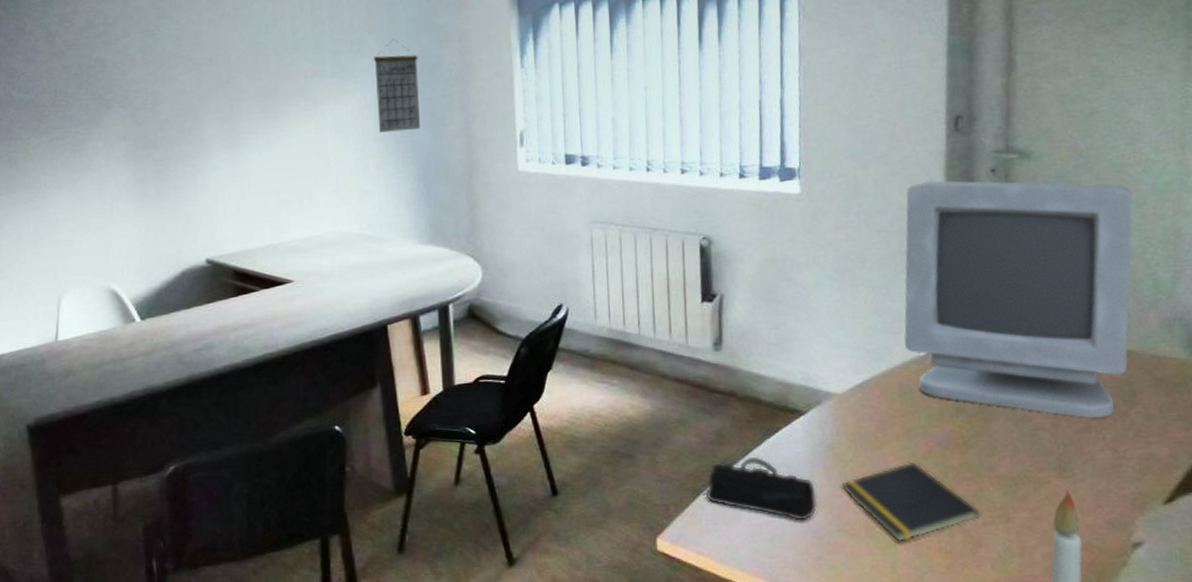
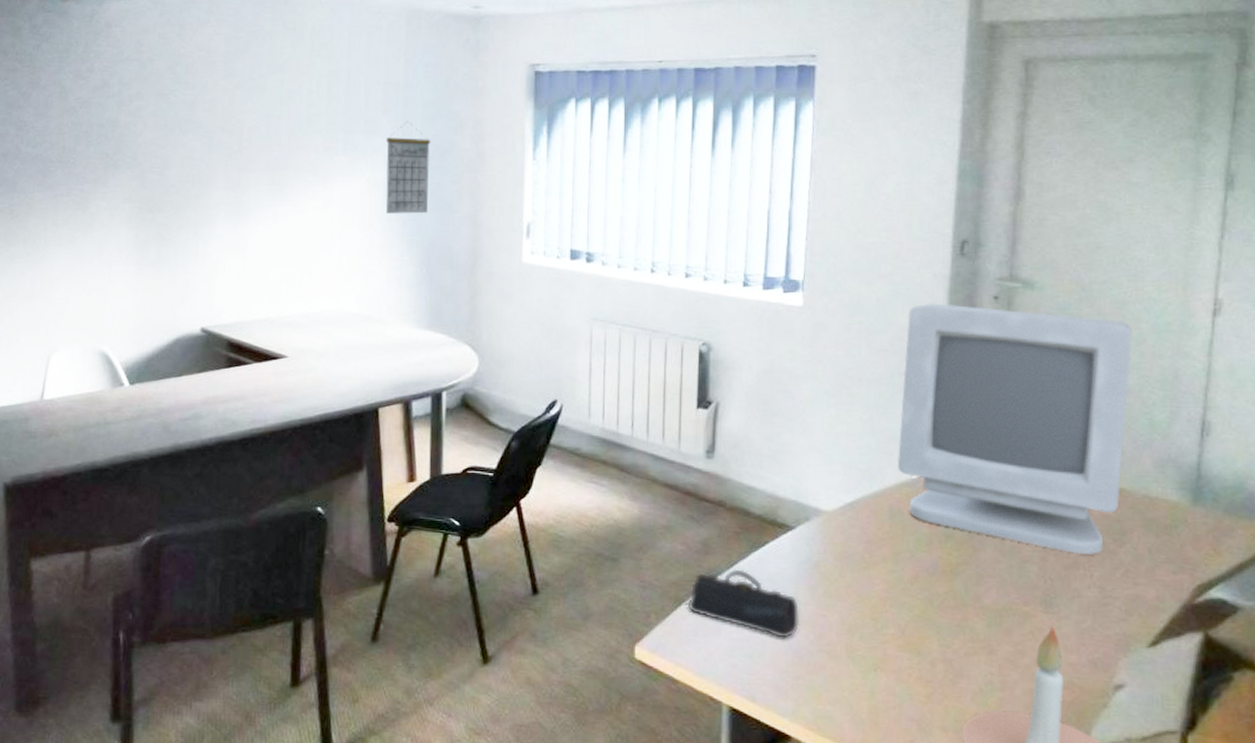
notepad: present [842,461,981,542] -> none [827,585,963,668]

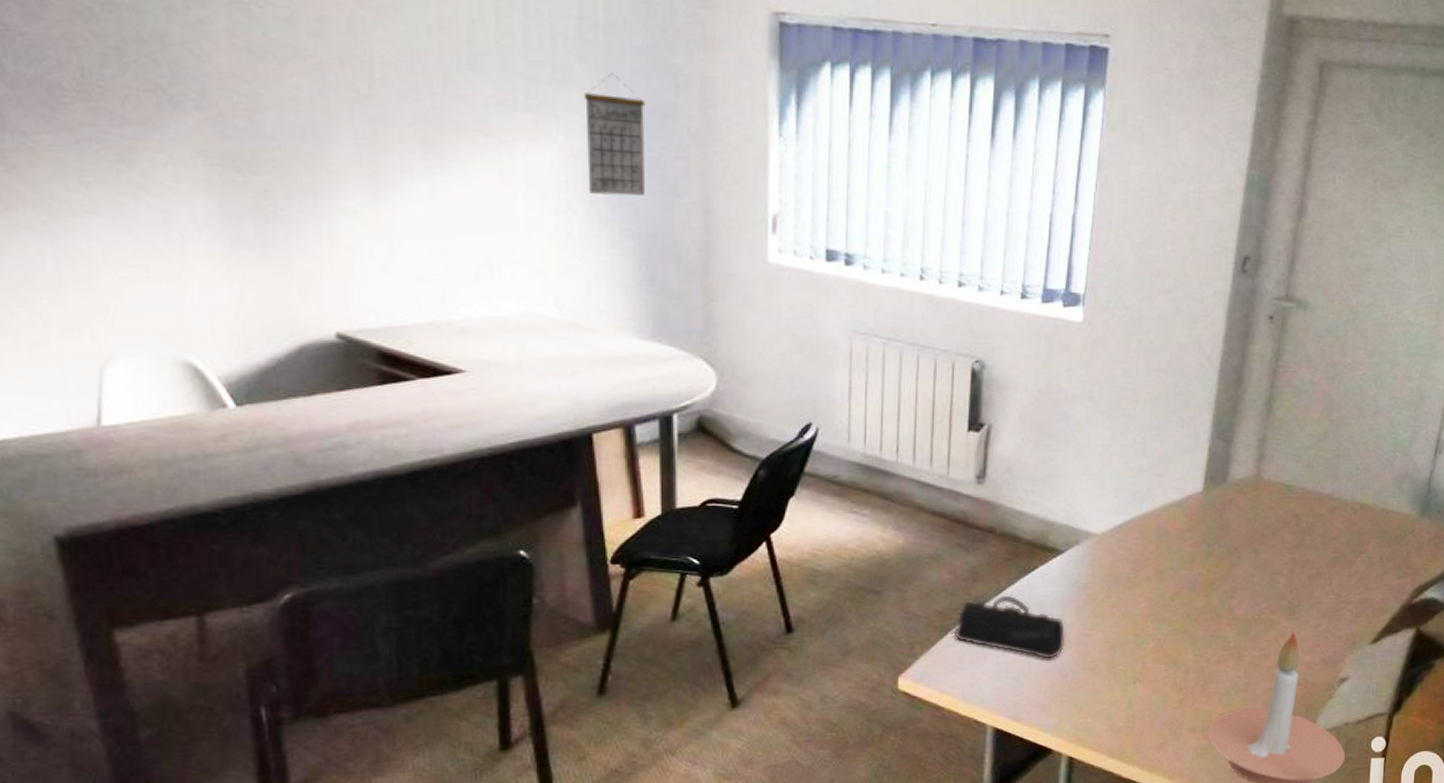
computer monitor: present [897,303,1132,555] -> none [1166,321,1389,566]

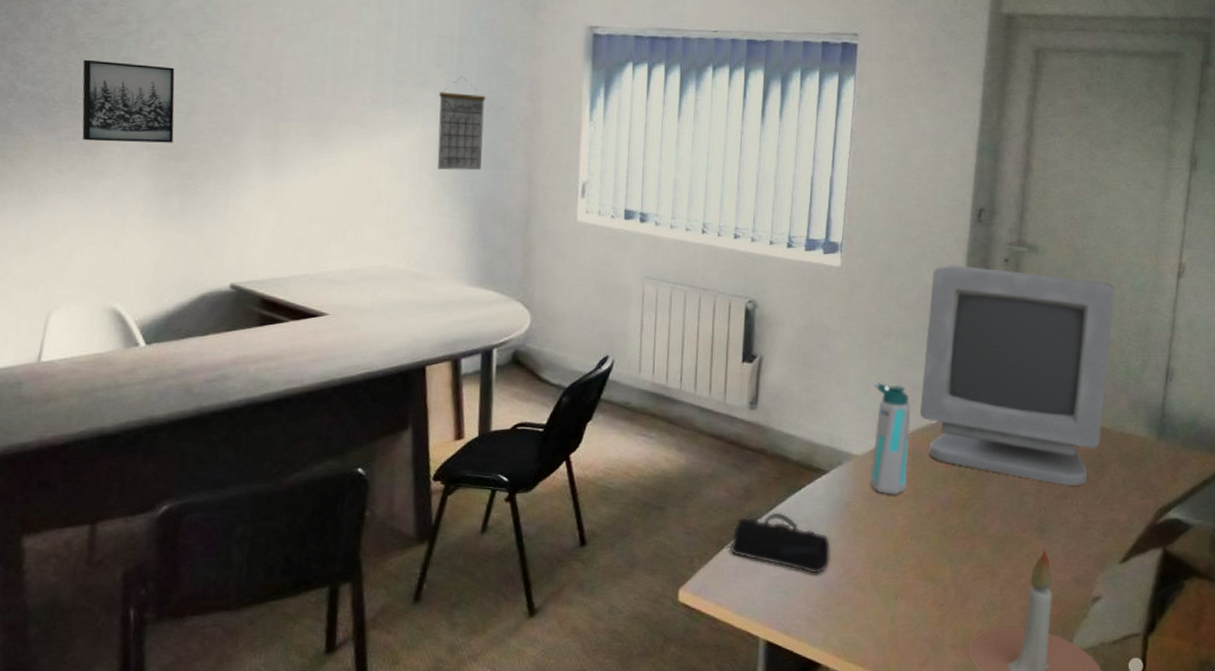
wall art: none [94,31,236,150] -> present [82,59,175,143]
water bottle: none [1110,453,1157,576] -> present [870,382,911,495]
computer monitor: none [1166,321,1389,566] -> present [919,265,1115,486]

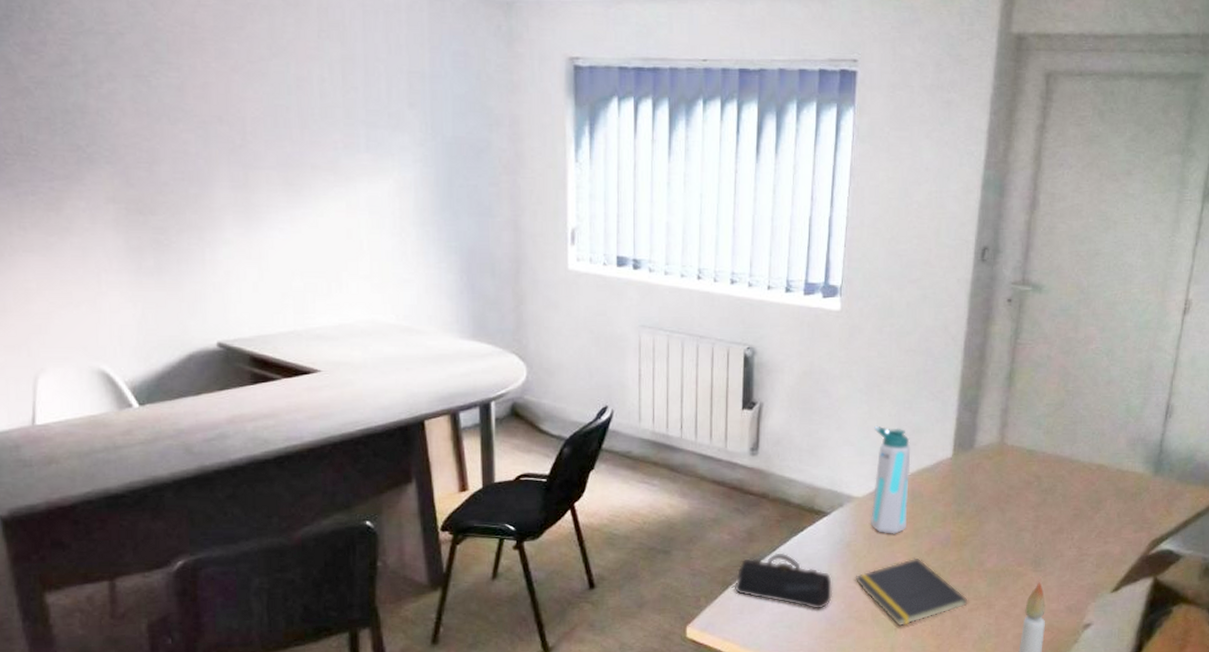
wall art: present [82,59,175,143] -> none [31,106,139,196]
calendar: present [437,76,486,171] -> none [413,115,465,218]
notepad: none [855,520,971,595] -> present [856,557,968,627]
computer monitor: present [919,265,1115,486] -> none [919,306,1119,522]

